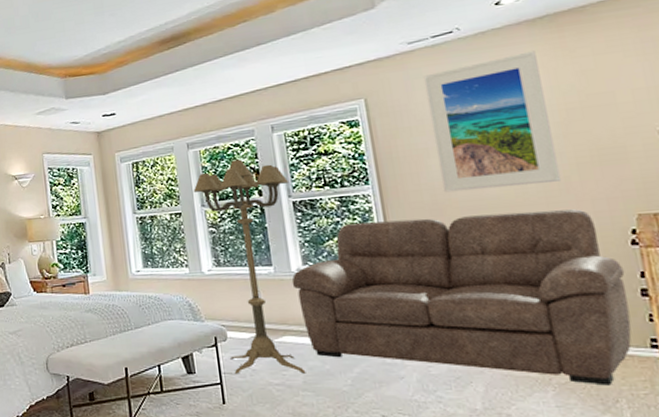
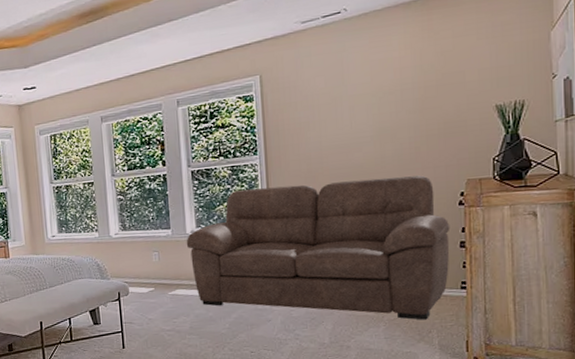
floor lamp: present [193,159,306,374] -> none [105,132,193,323]
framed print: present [423,50,562,193] -> none [311,32,413,162]

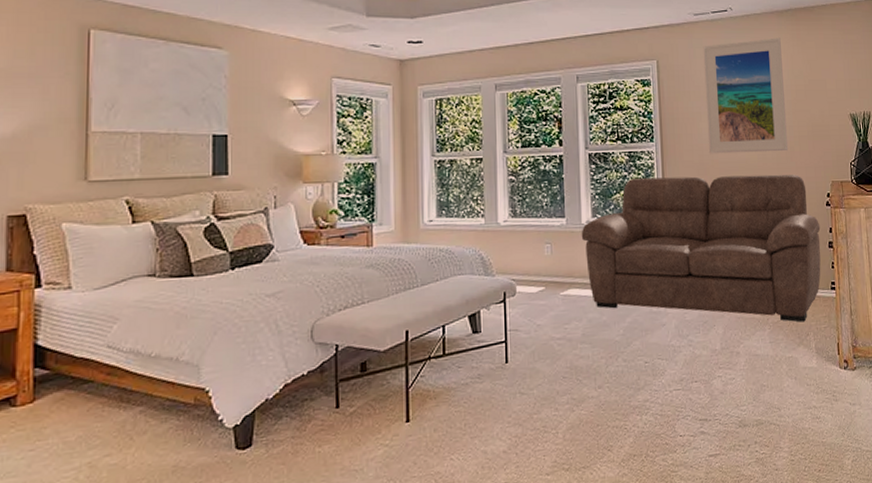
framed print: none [311,32,413,162] -> present [703,37,789,154]

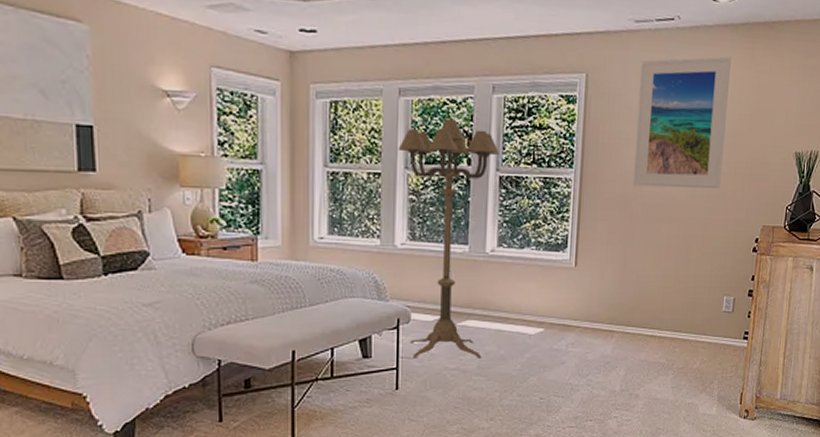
floor lamp: none [496,106,588,330] -> present [398,118,500,359]
sofa: present [581,174,821,322] -> none [484,206,743,370]

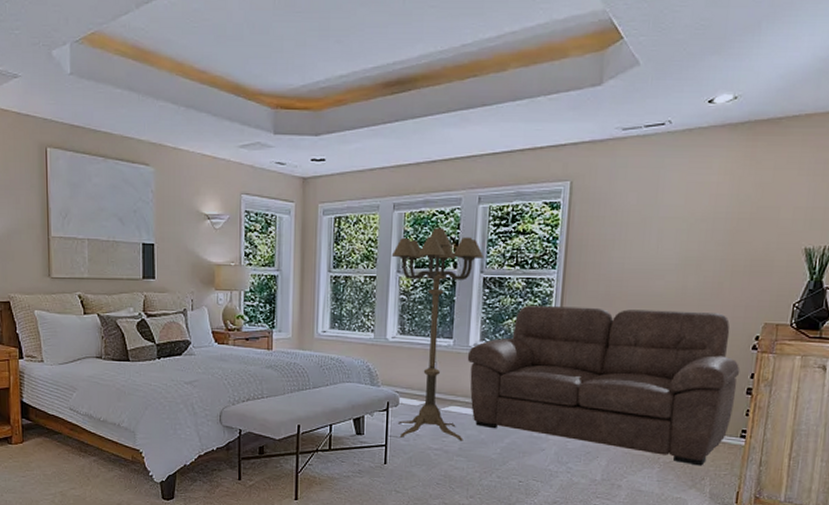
sofa: none [484,206,743,370] -> present [467,304,740,466]
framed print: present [633,56,731,189] -> none [618,156,729,287]

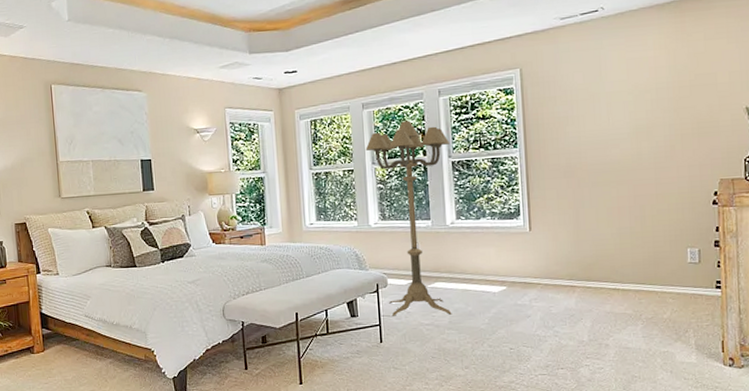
sofa: present [467,304,740,466] -> none [446,174,705,319]

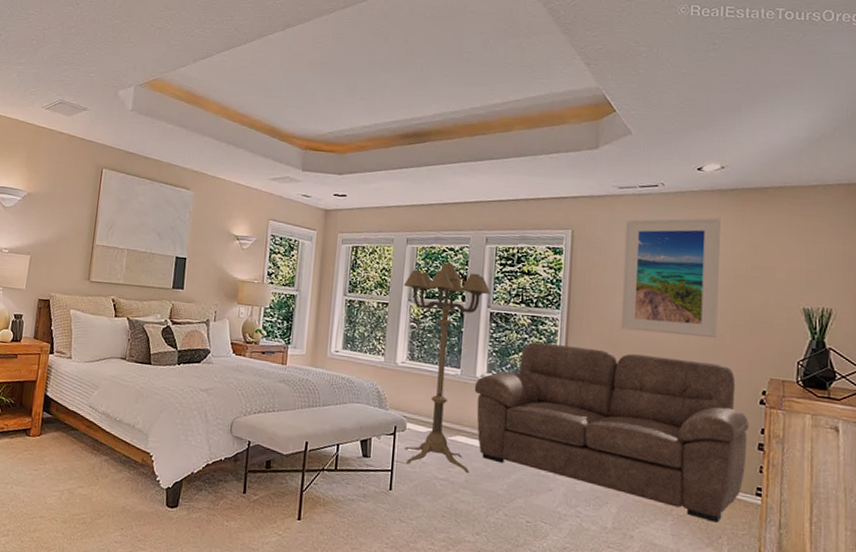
sofa: none [446,174,705,319] -> present [474,341,750,523]
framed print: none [570,33,669,157] -> present [620,217,721,339]

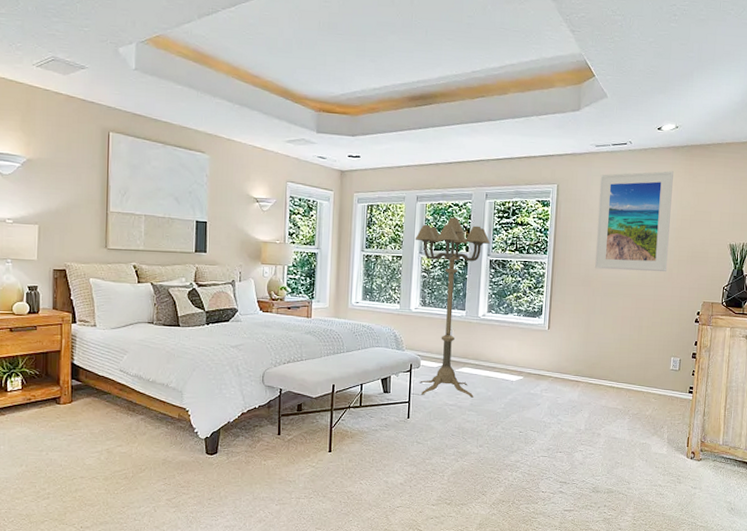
sofa: present [474,341,750,523] -> none [477,283,687,417]

